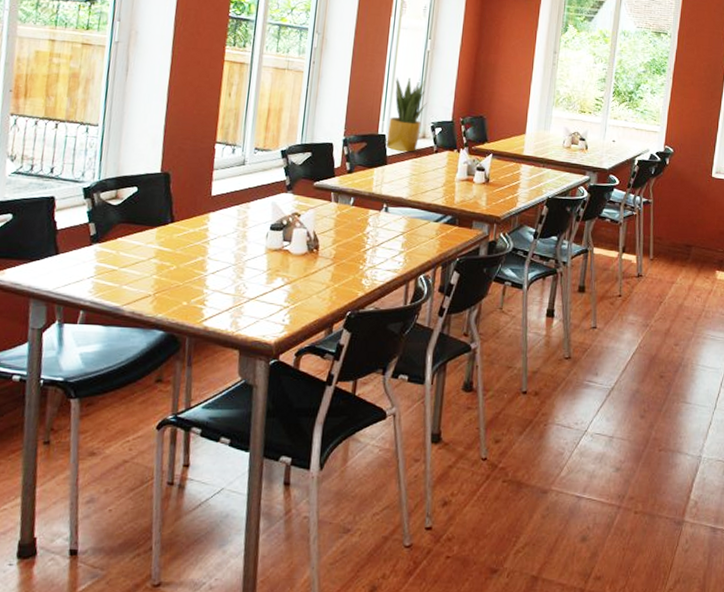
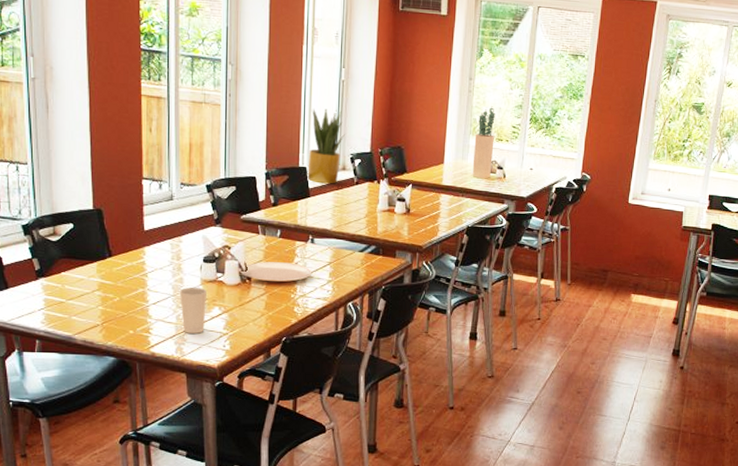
cup: none [241,256,271,306] -> present [180,287,206,334]
plate: none [308,230,384,252] -> present [240,261,312,282]
vase: none [554,79,579,150] -> present [472,106,495,179]

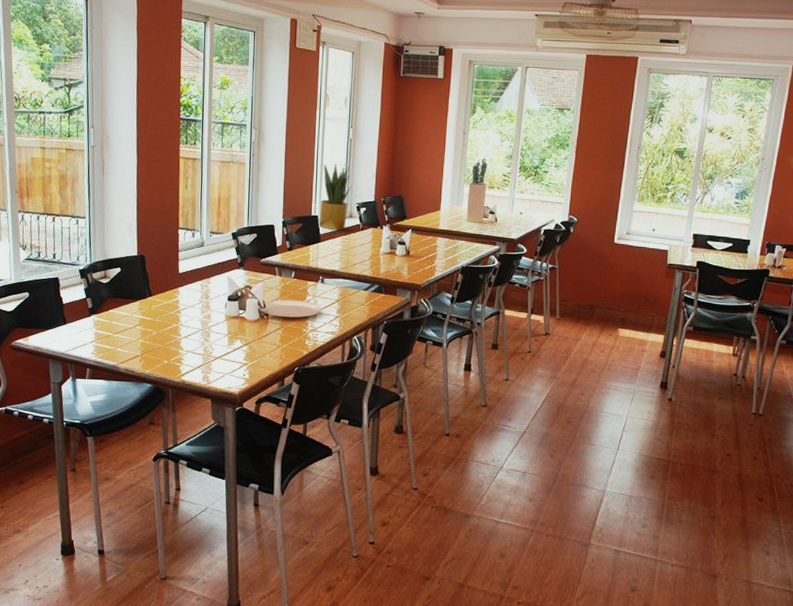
cup: present [180,287,206,334] -> none [207,323,230,364]

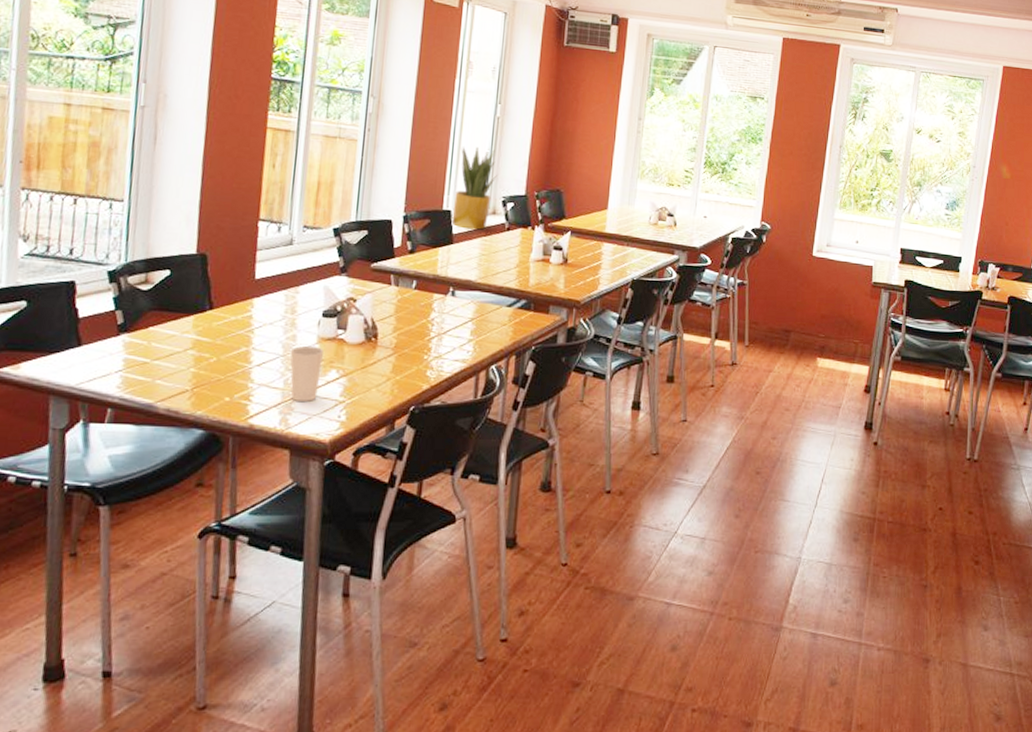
cup: none [207,323,230,364] -> present [290,346,323,402]
plate: present [259,300,322,318] -> none [365,317,451,341]
vase: present [466,157,487,223] -> none [639,148,666,227]

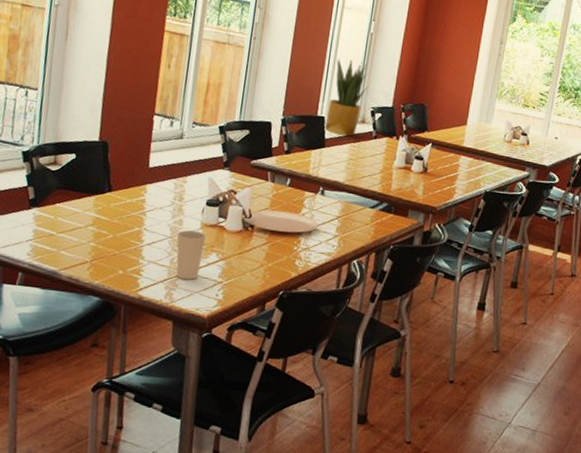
plate: none [365,317,451,341] -> present [243,210,319,233]

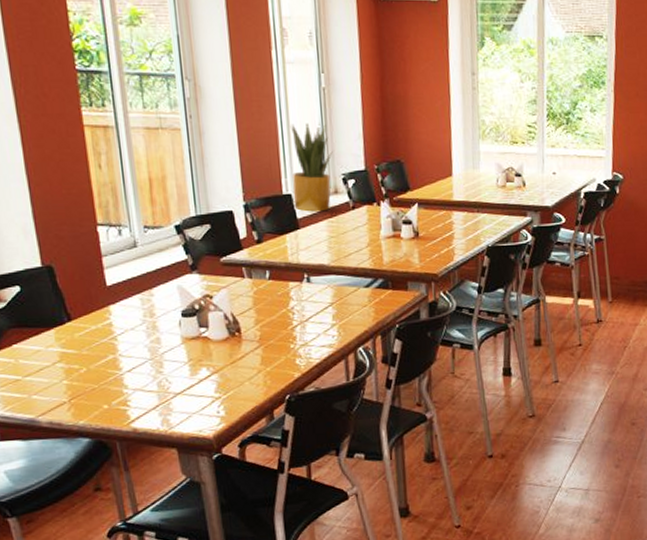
cup: present [175,230,206,280] -> none [158,347,193,402]
plate: present [243,210,319,233] -> none [227,307,313,332]

